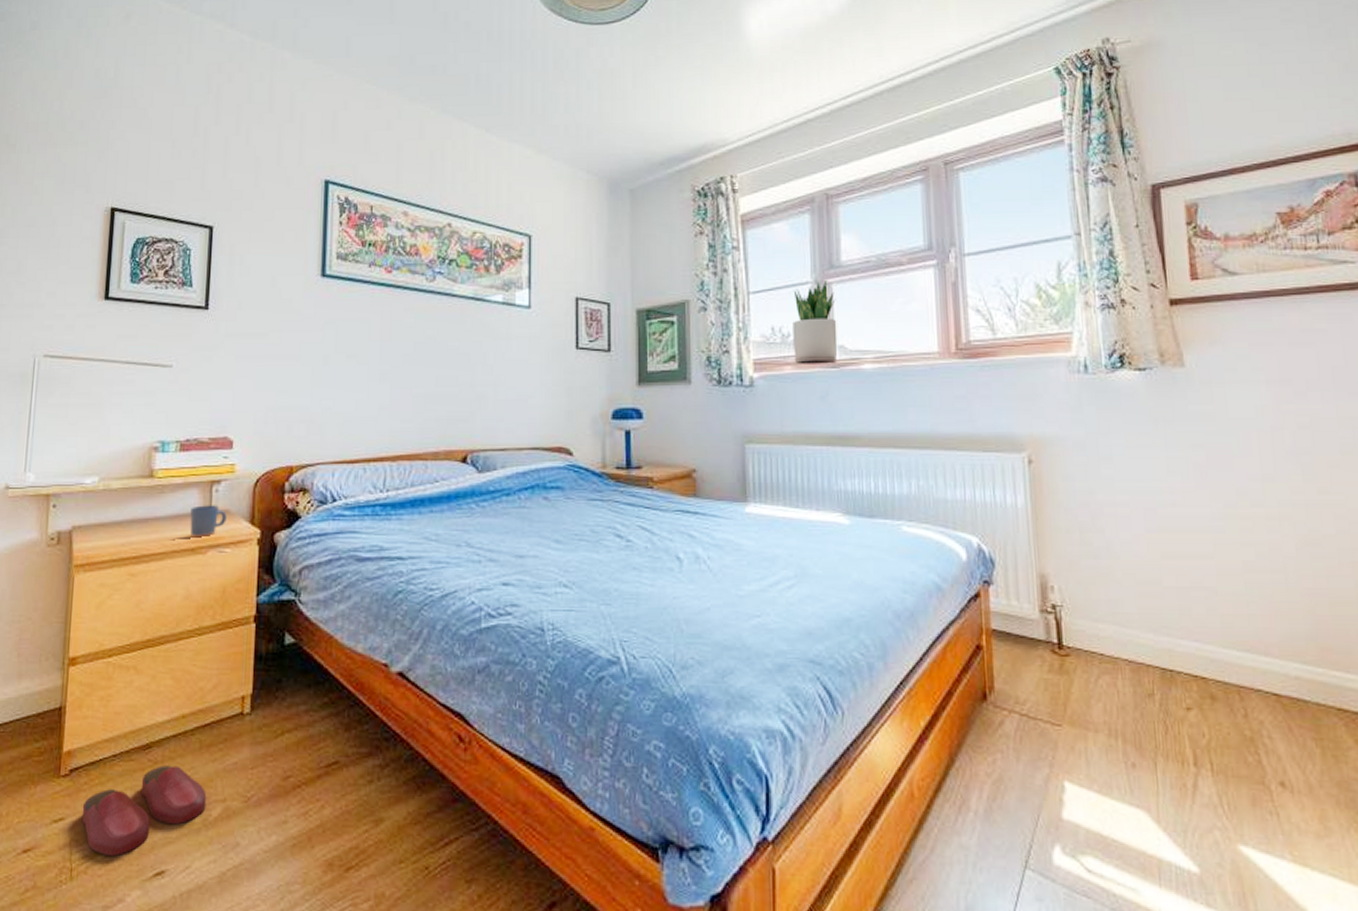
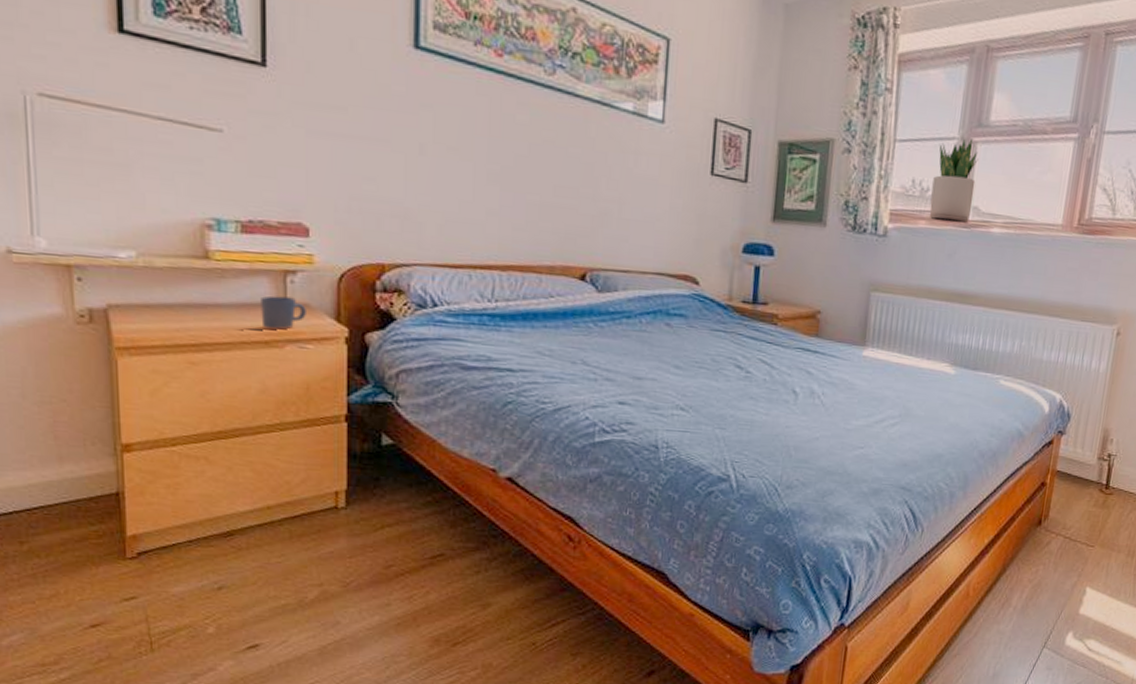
slippers: present [81,765,207,857] -> none [157,552,301,632]

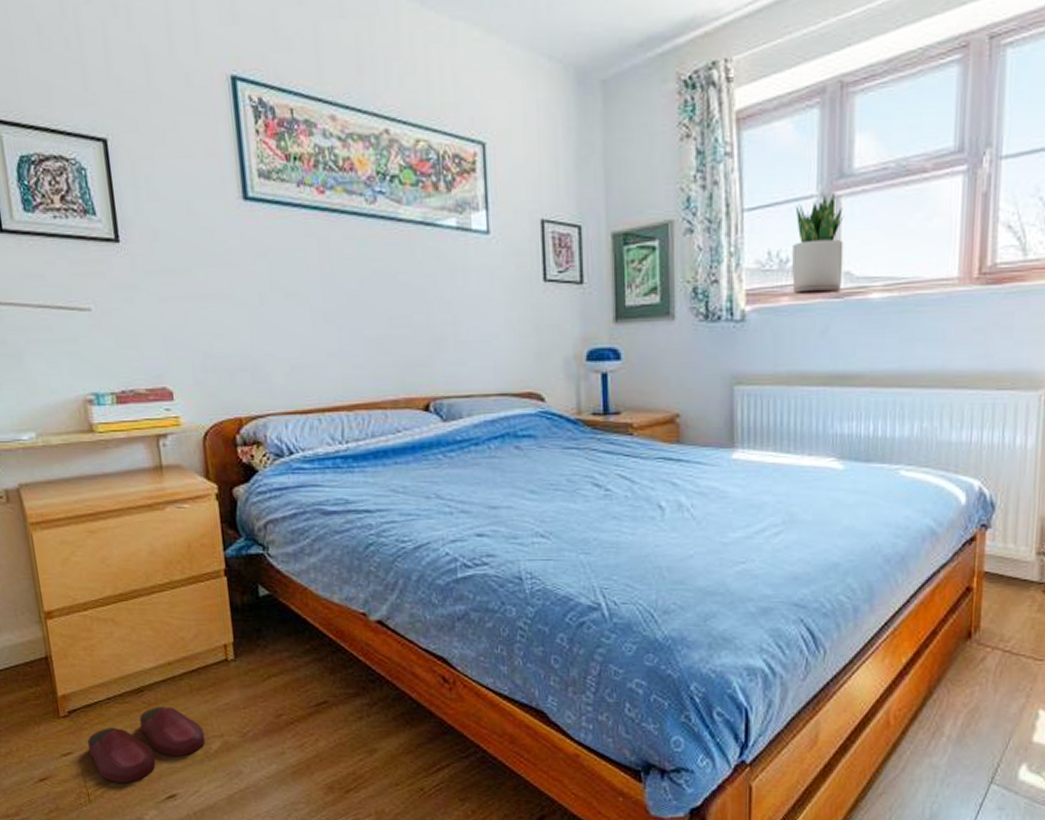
slippers: none [157,552,301,632] -> present [87,706,206,784]
mug: present [261,295,306,330] -> none [140,460,180,492]

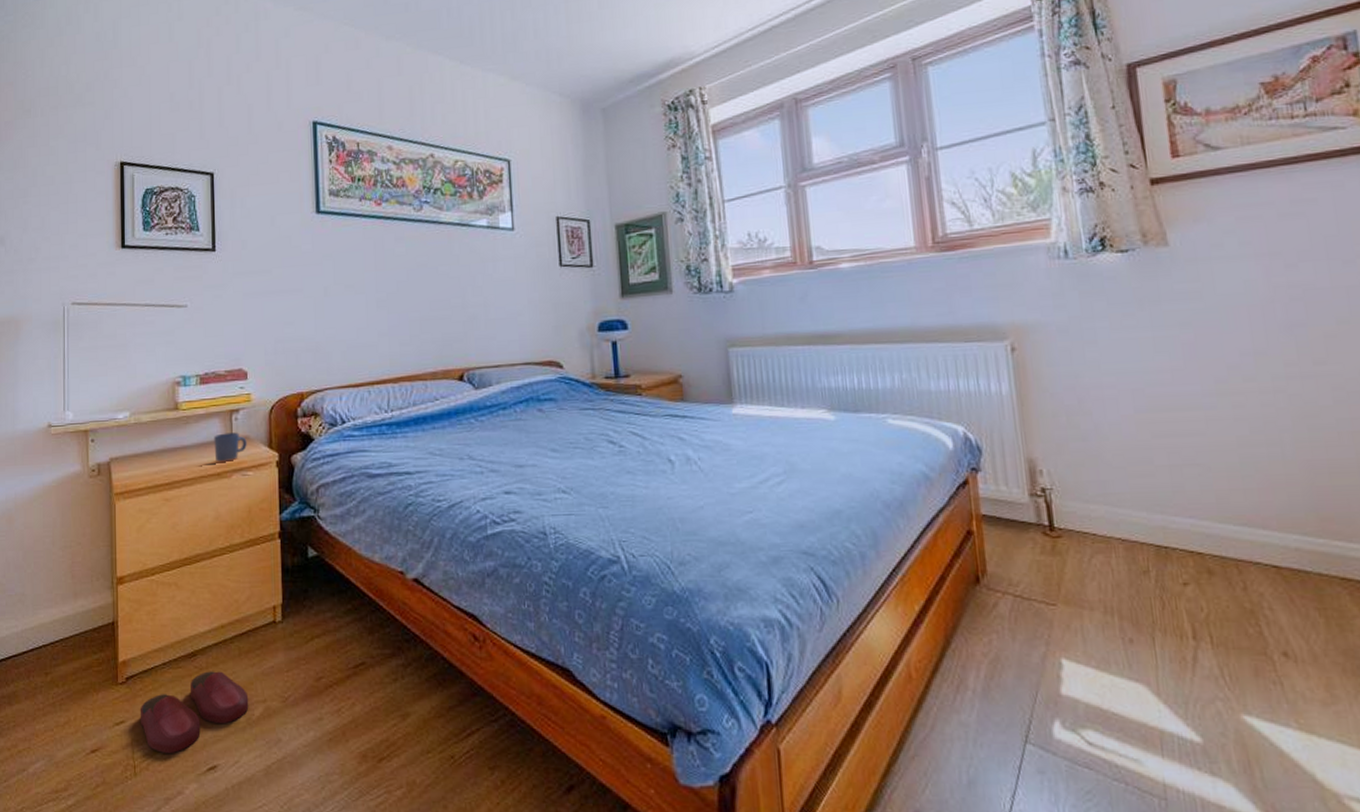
mug: none [140,460,180,492] -> present [214,432,247,462]
planter: present [792,193,845,295] -> none [767,184,814,268]

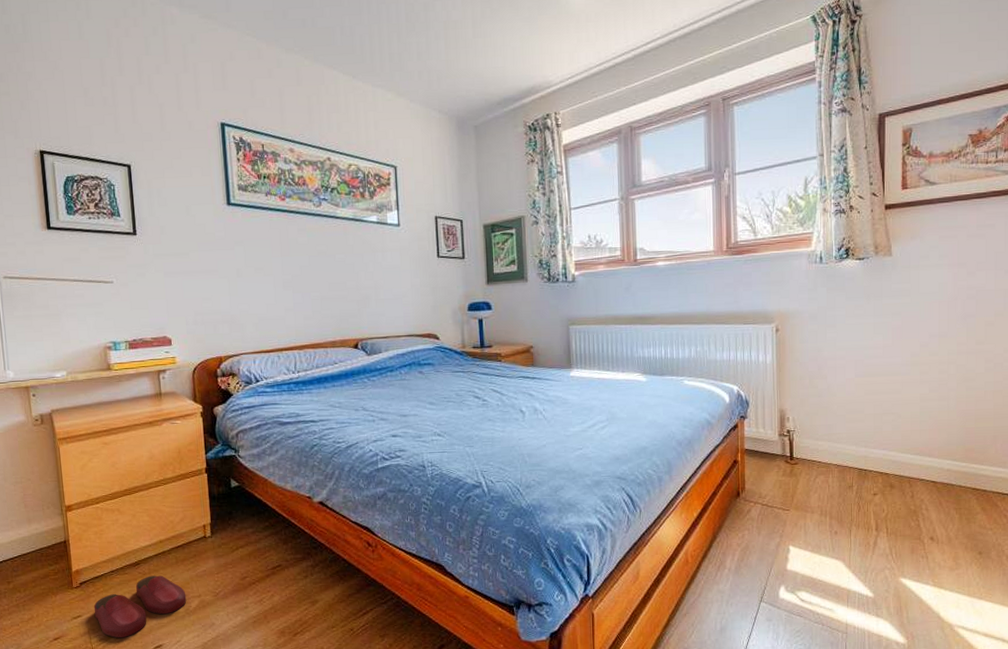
mug: present [214,432,247,462] -> none [144,389,174,413]

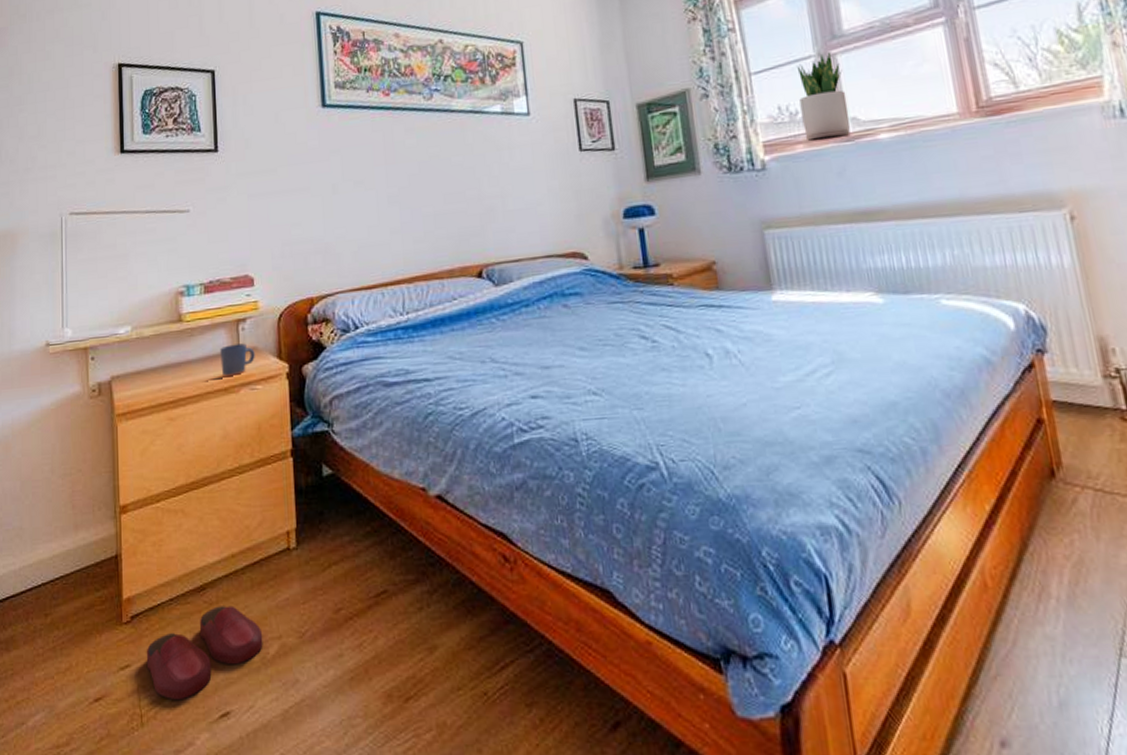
mug: none [144,389,174,413] -> present [220,343,255,376]
planter: none [604,197,639,264] -> present [796,52,851,142]

